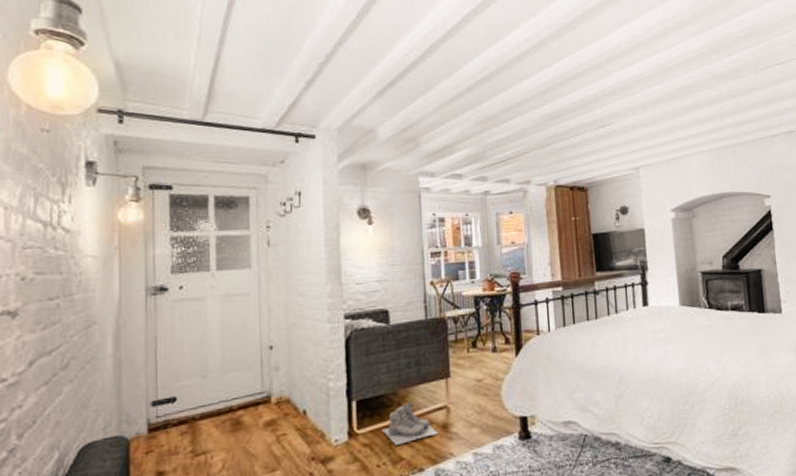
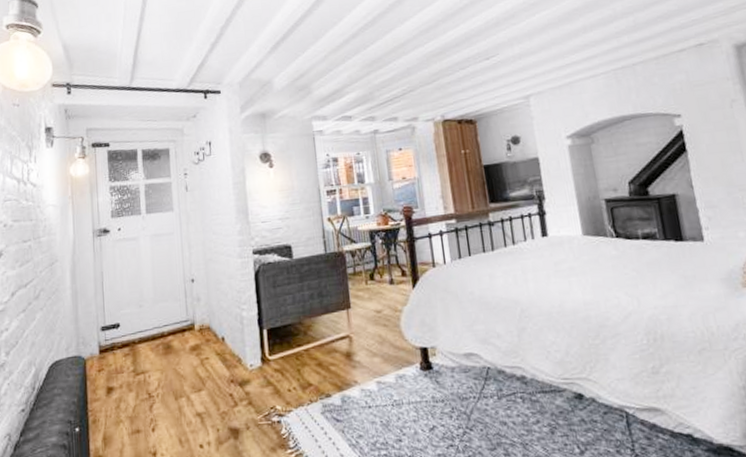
boots: present [381,401,439,445] -> none [290,330,343,372]

